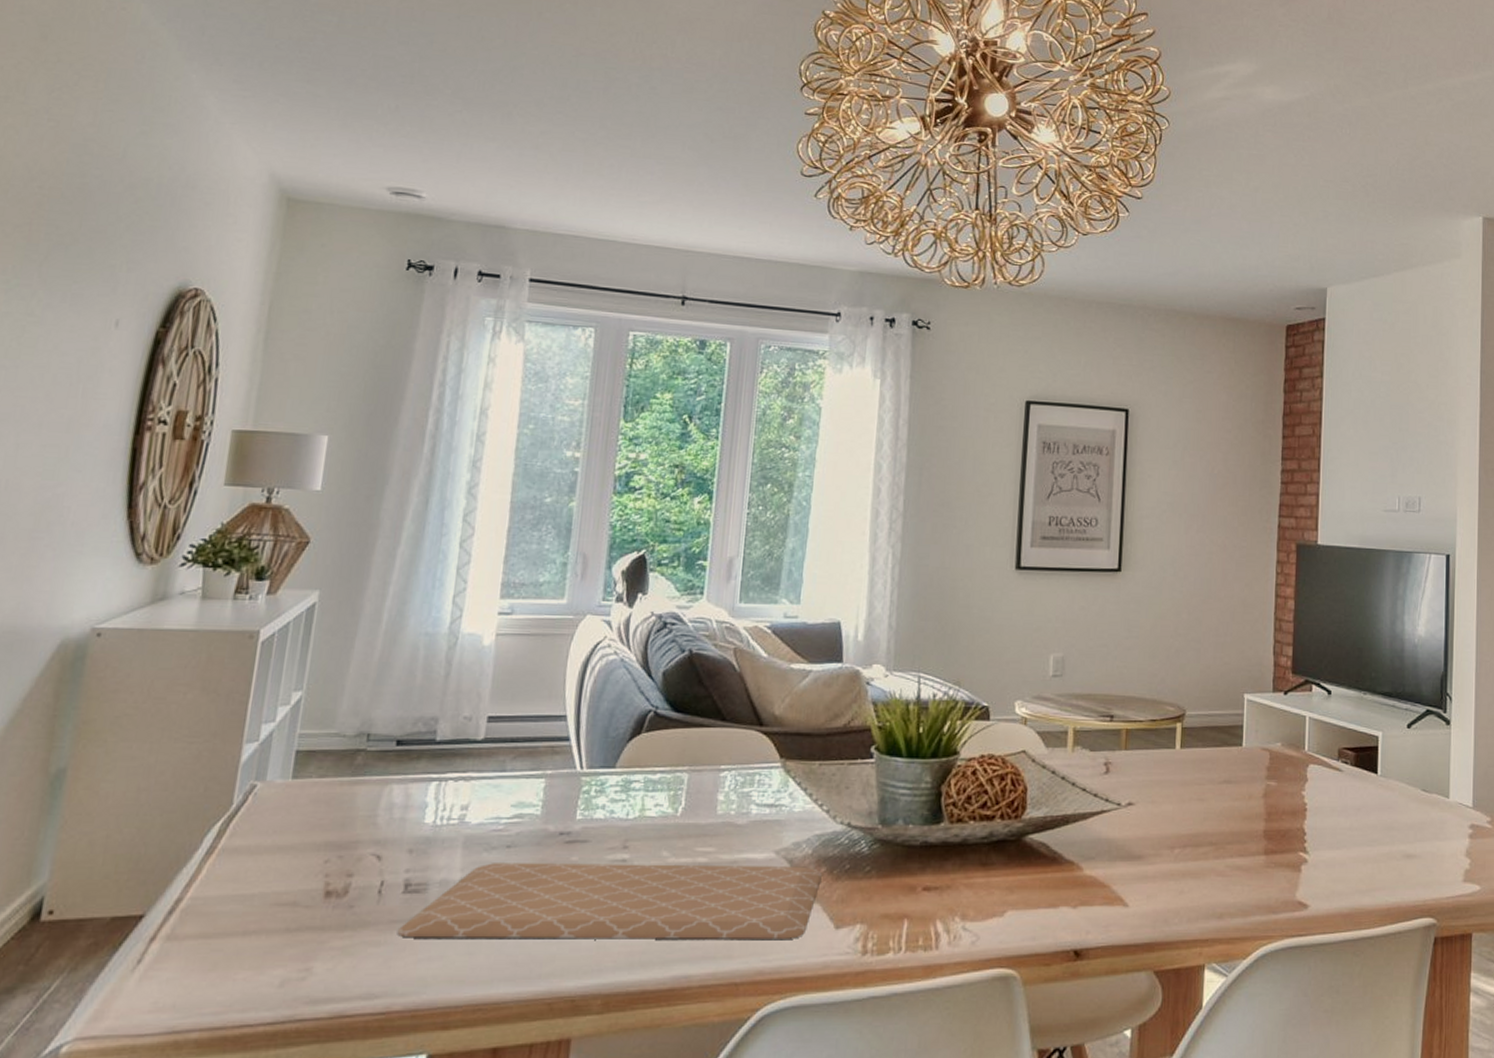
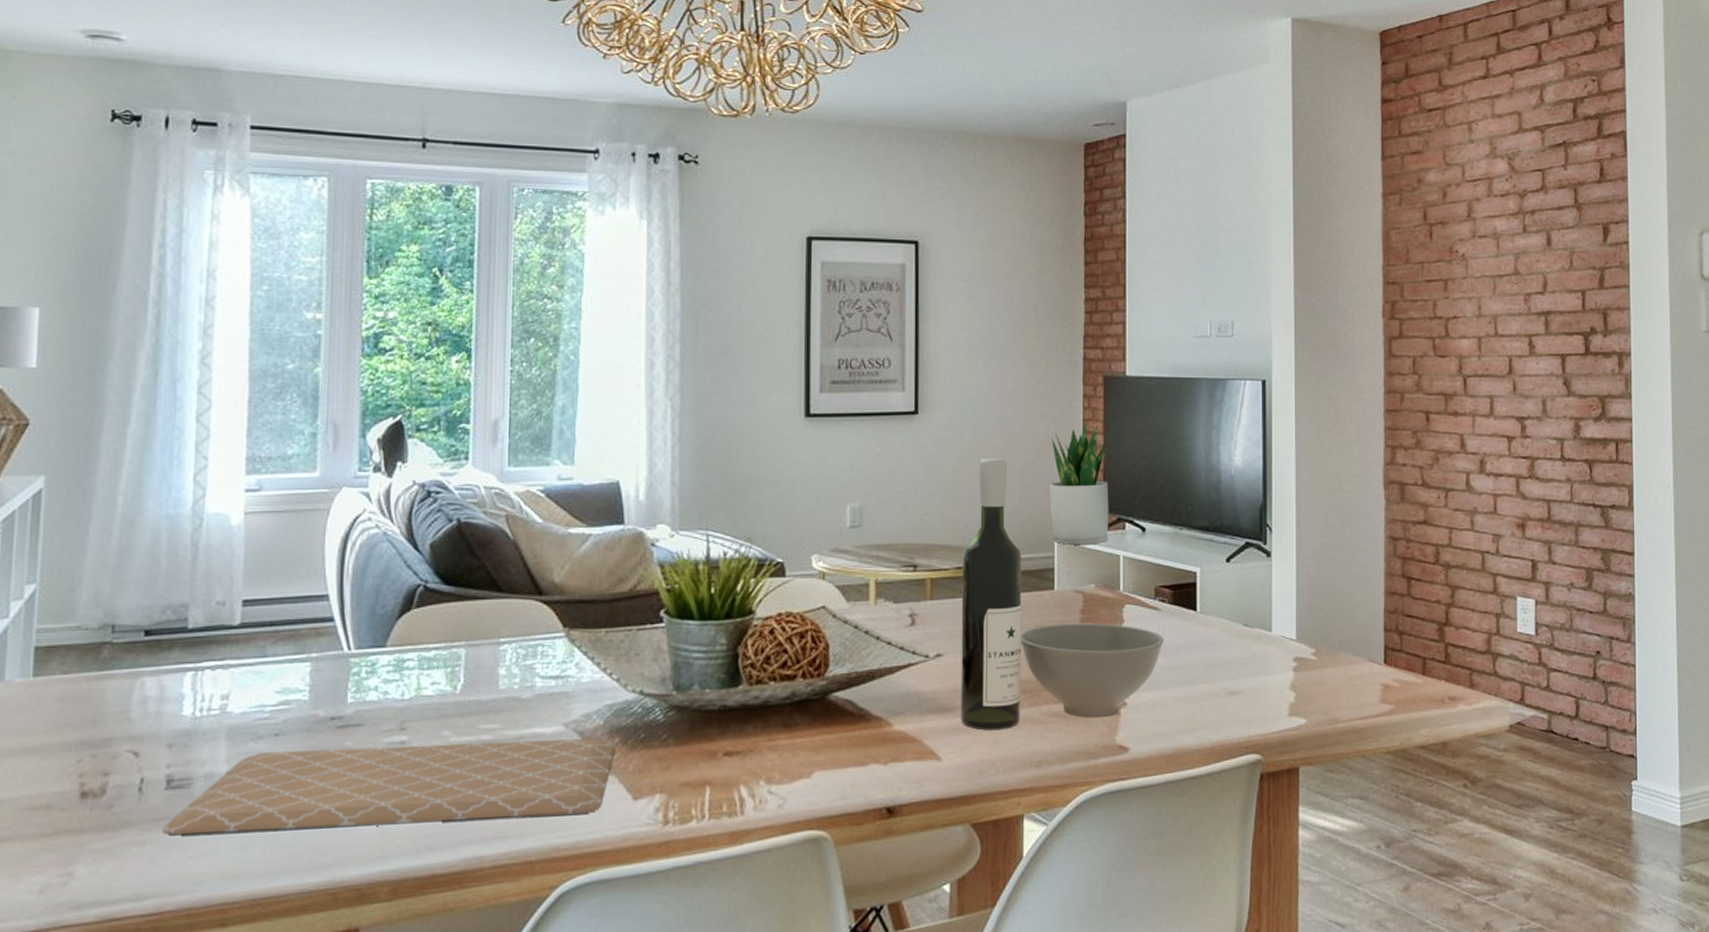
bottle: none [1148,616,1213,880] -> present [960,457,1022,731]
bowl: none [1208,779,1346,874] -> present [1020,623,1164,718]
planter: none [1241,588,1298,705] -> present [1050,423,1109,546]

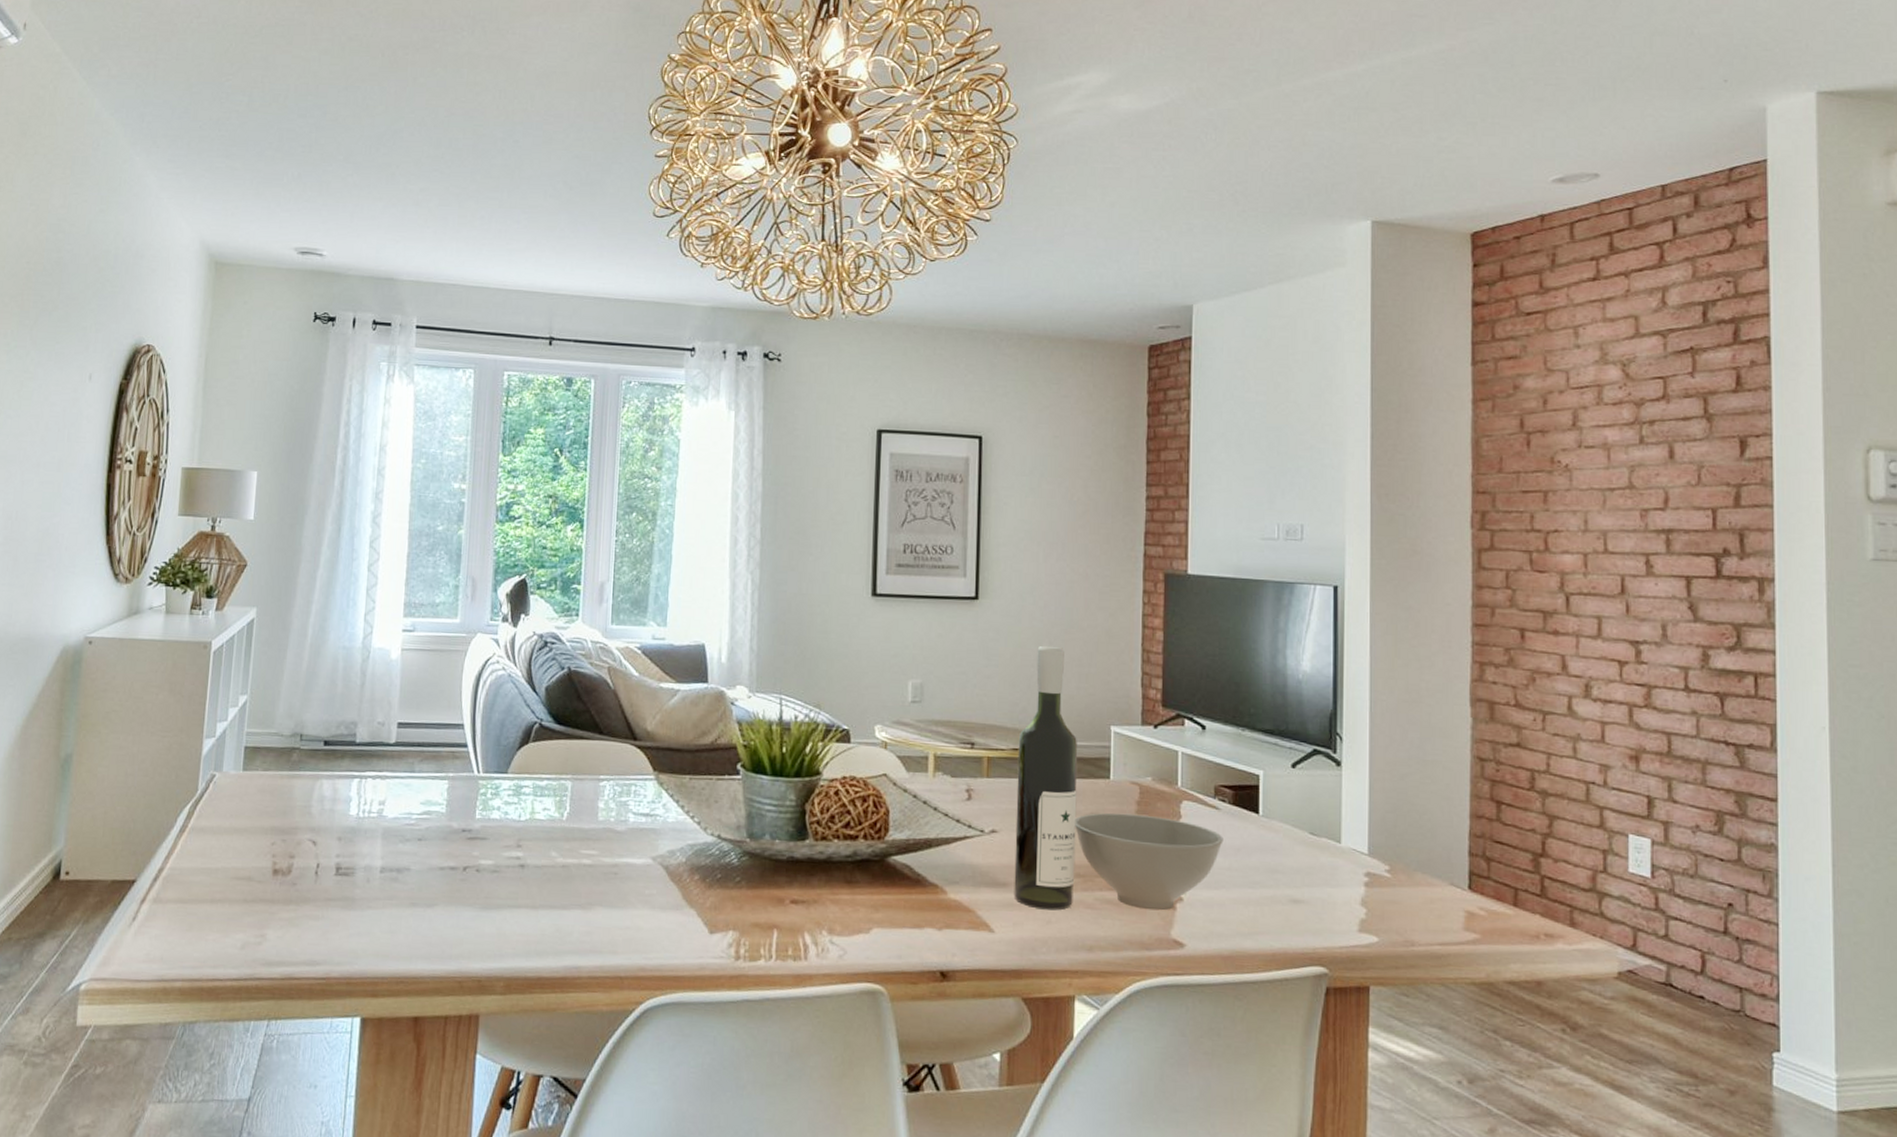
placemat: present [162,738,616,836] -> none [332,853,695,941]
planter: present [1050,423,1109,546] -> none [1107,618,1168,739]

